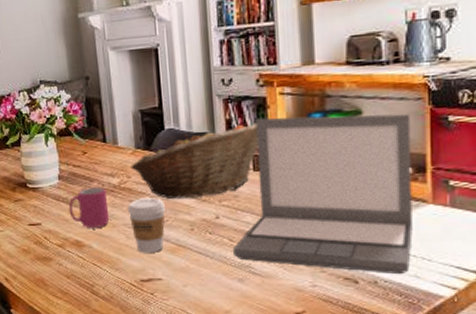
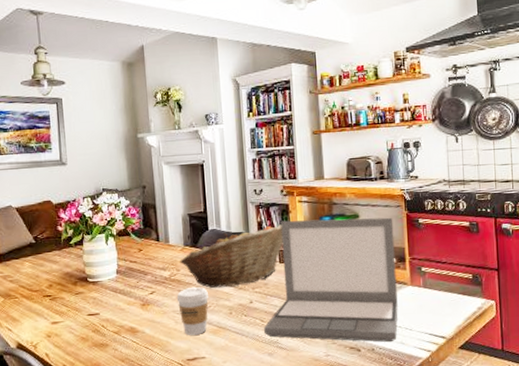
mug: present [68,187,110,228] -> none [124,279,161,316]

